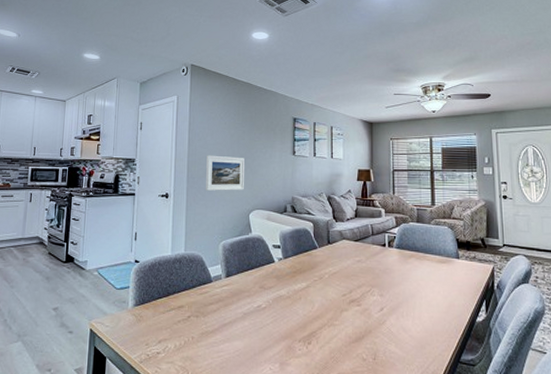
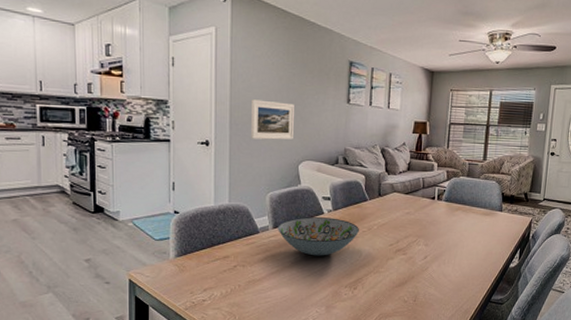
decorative bowl: none [230,265,310,307] -> present [278,217,359,256]

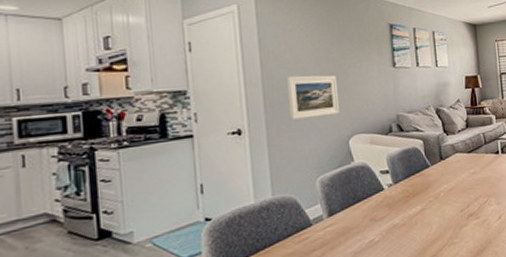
decorative bowl: present [278,217,359,256] -> none [333,192,425,240]

